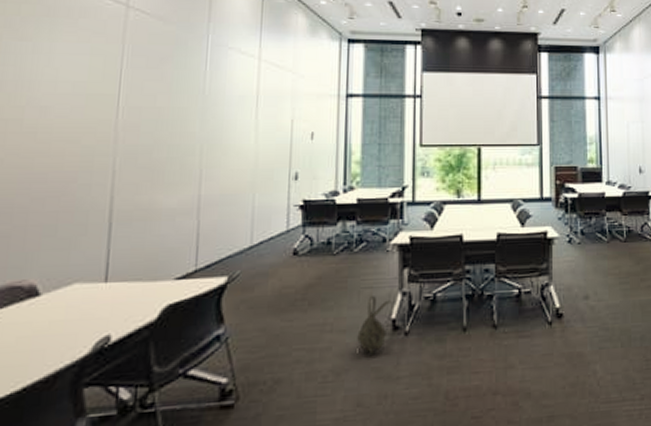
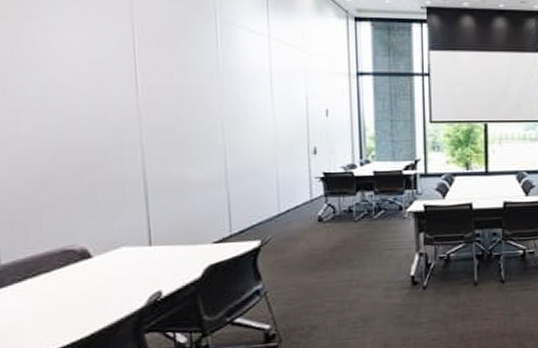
backpack: present [357,296,395,355] -> none [381,256,413,306]

